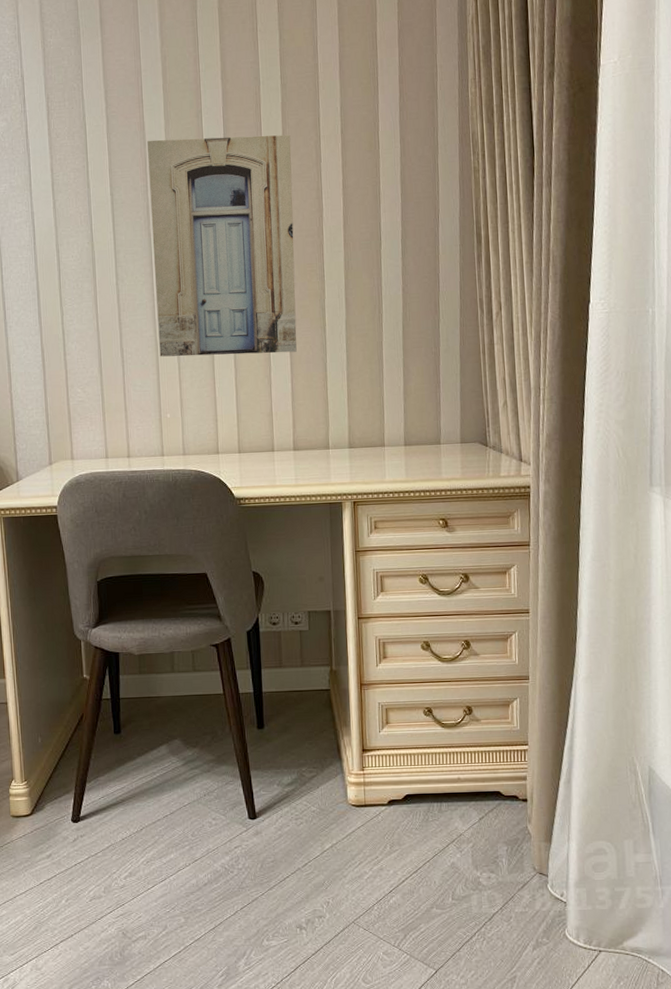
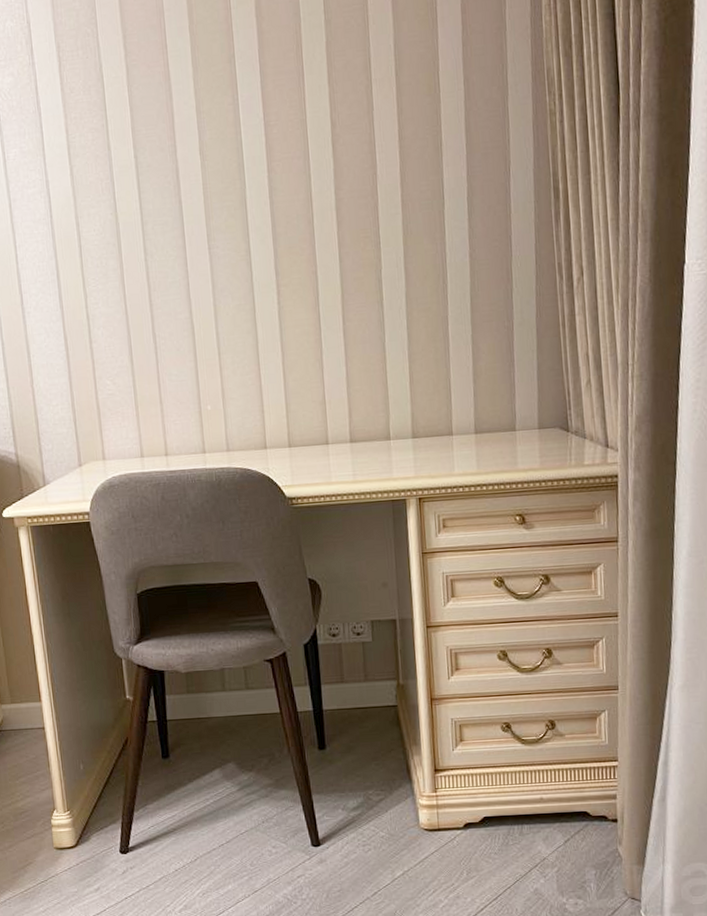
wall art: present [147,134,297,357] -> none [174,79,351,342]

